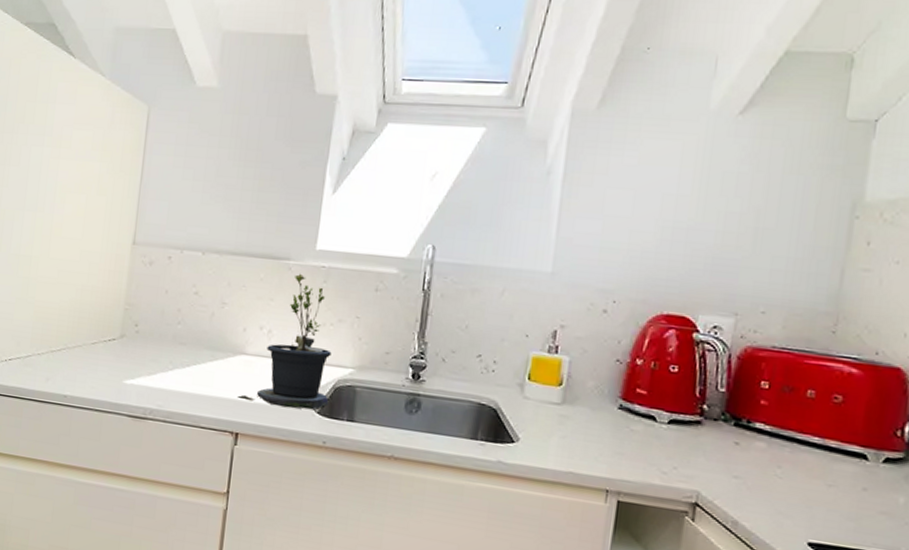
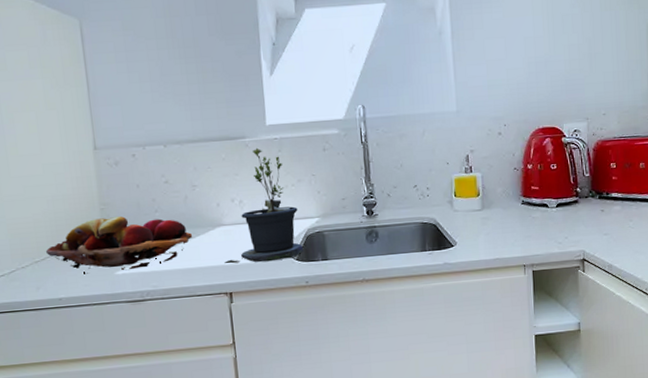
fruit basket: none [63,318,211,383] -> present [45,216,193,274]

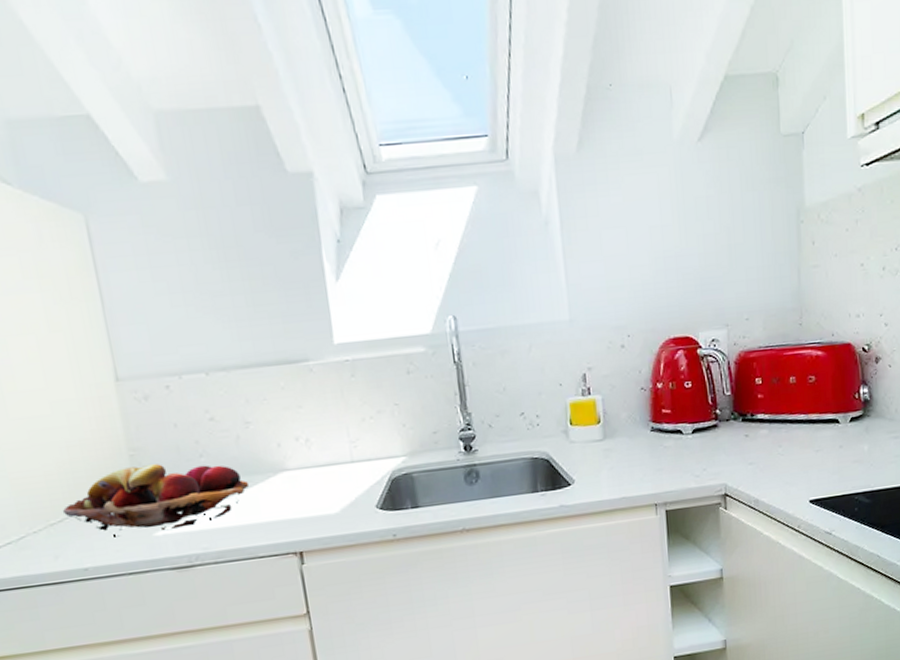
potted plant: present [224,147,304,264] -> none [291,372,389,517]

